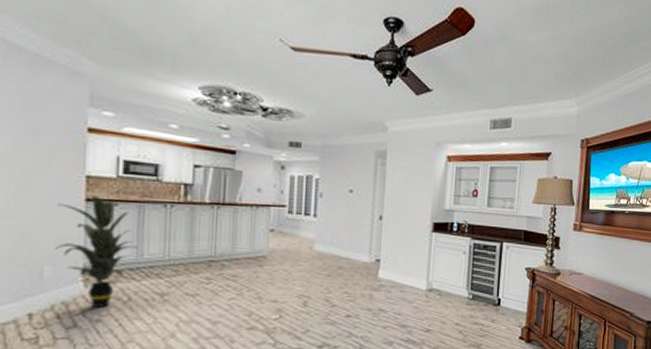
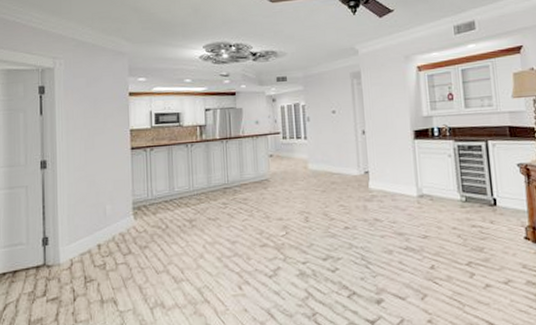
indoor plant: present [54,195,138,307] -> none [112,144,170,236]

